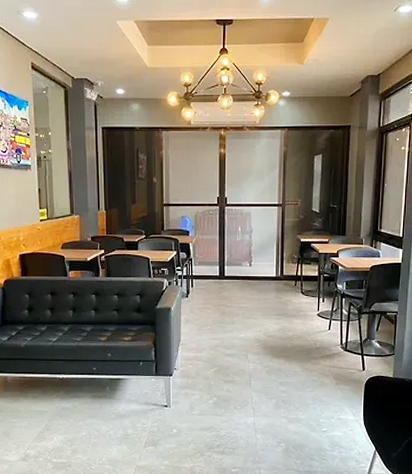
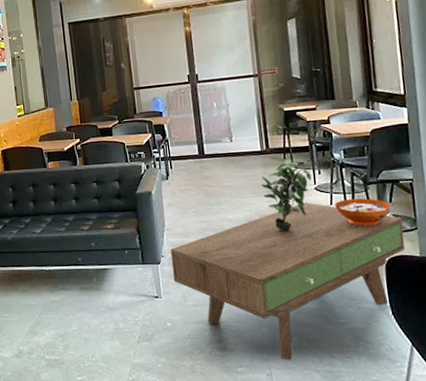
coffee table: none [183,326,384,462] -> present [170,202,406,360]
potted plant: none [272,287,318,351] -> present [261,160,312,231]
decorative bowl: none [332,326,377,350] -> present [335,198,392,226]

